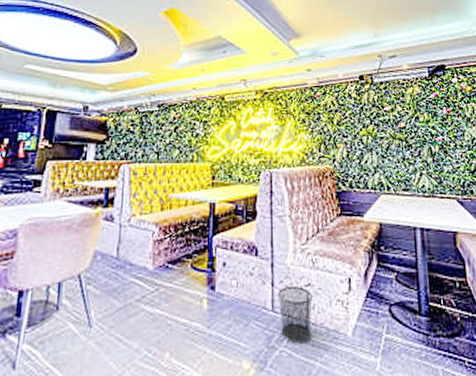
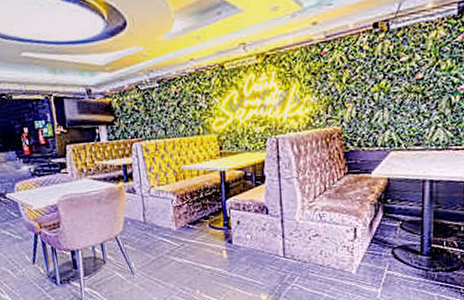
waste bin: present [278,285,313,344] -> none [288,236,320,281]

